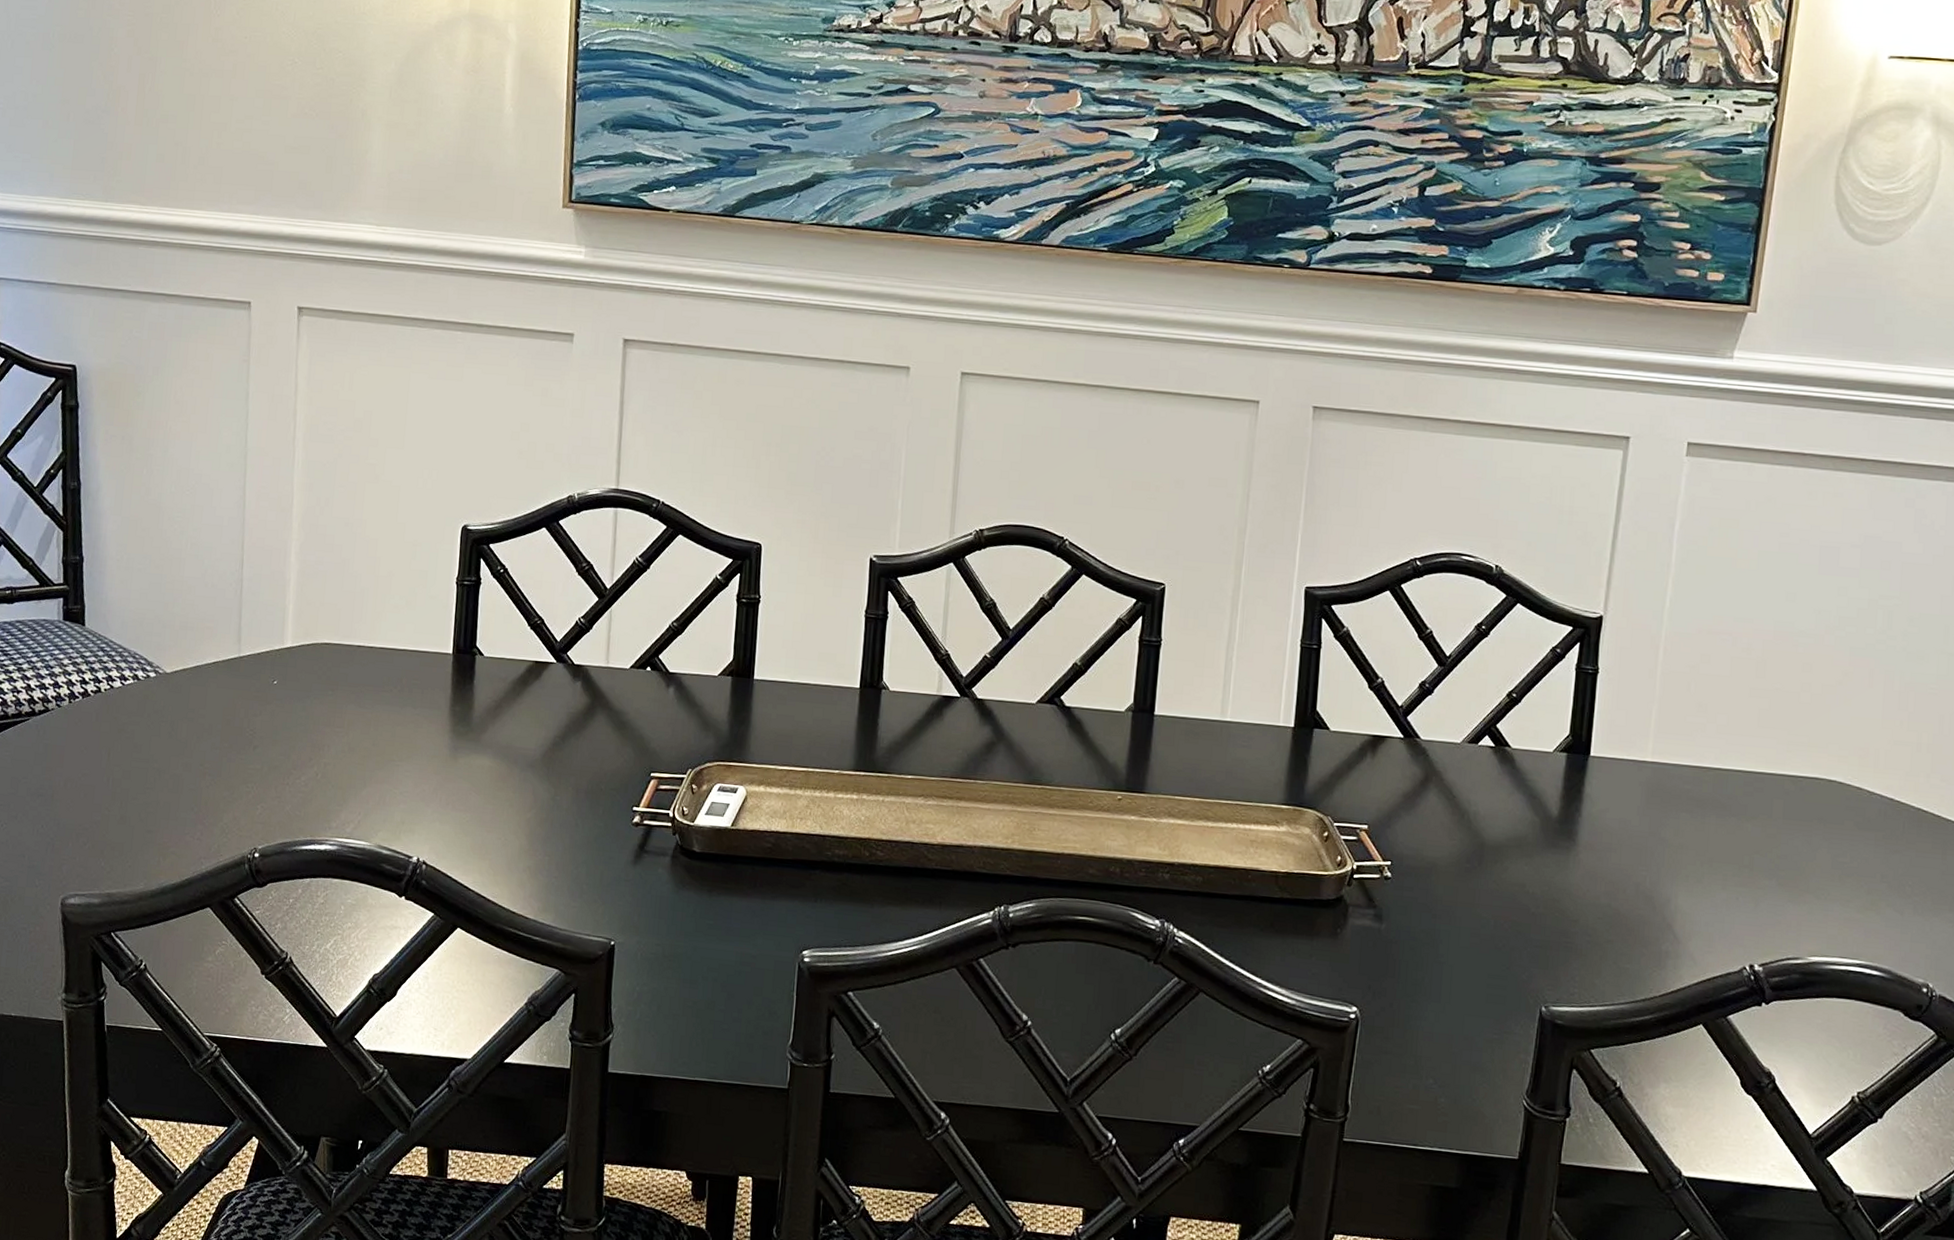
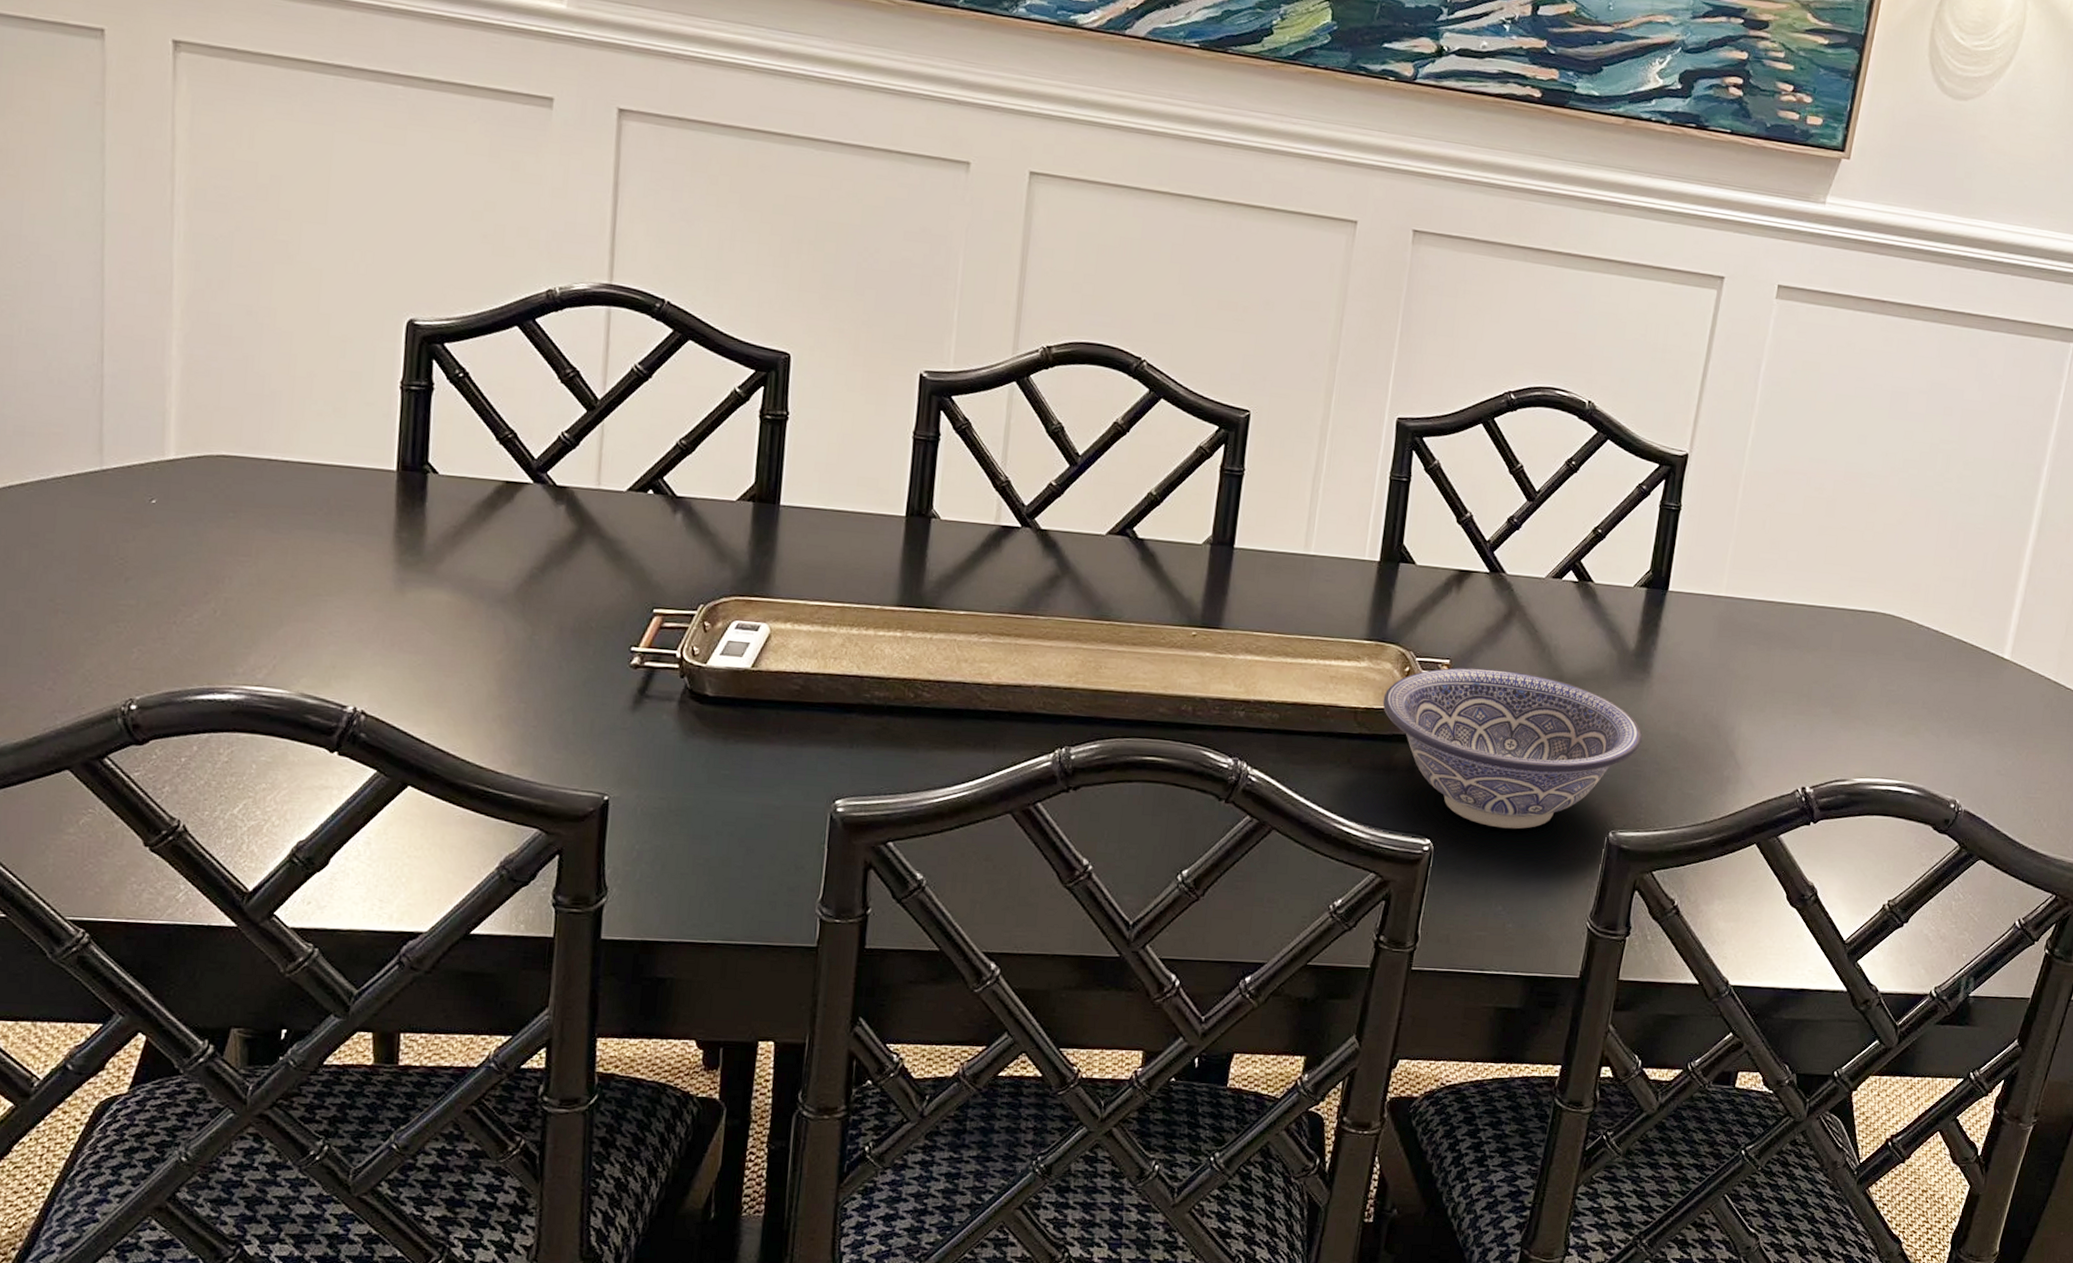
decorative bowl: none [1303,833,1572,1000] -> present [1382,667,1643,829]

